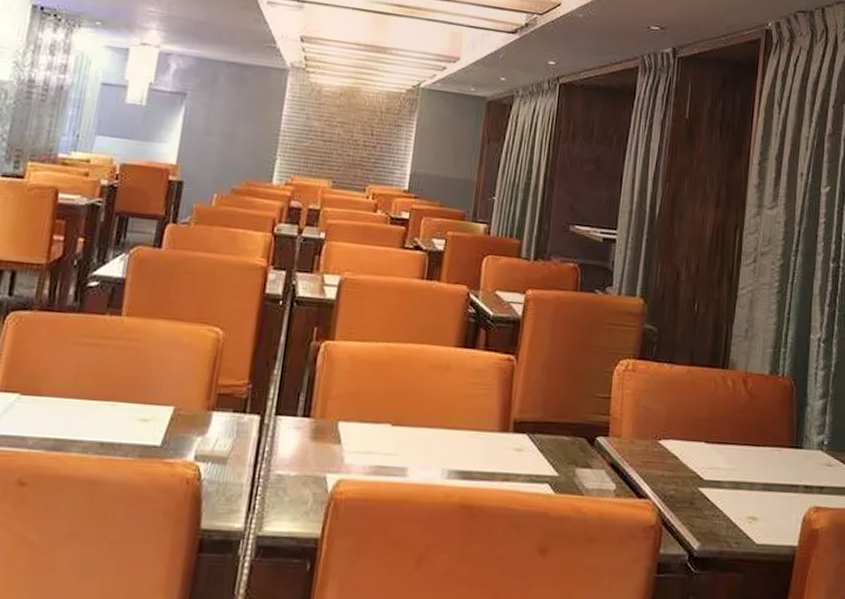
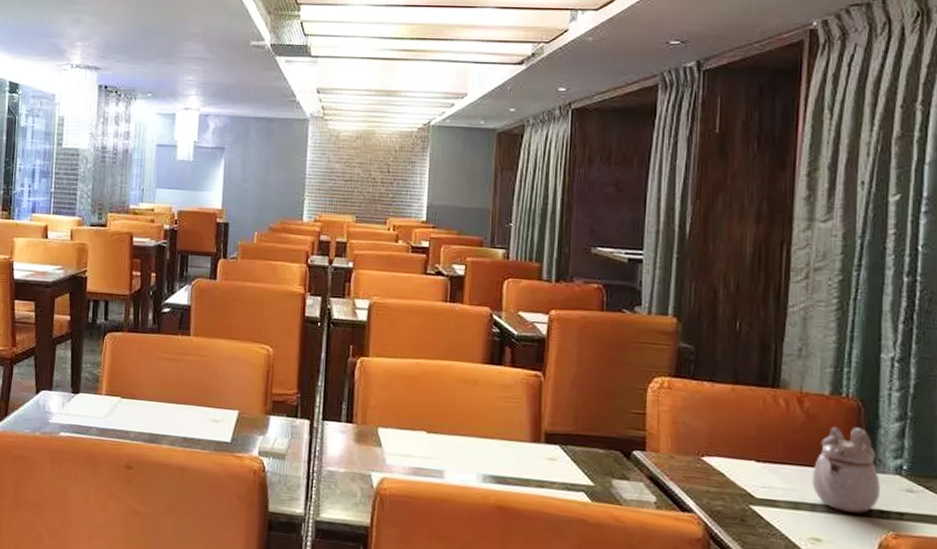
teapot: none [751,405,806,490] -> present [811,426,880,514]

